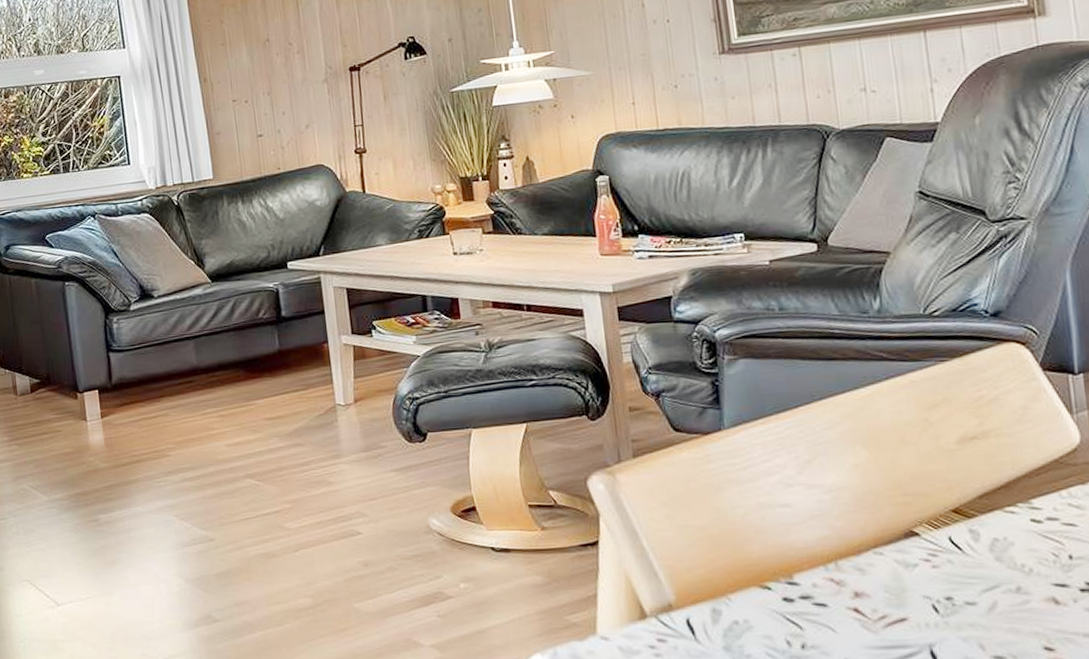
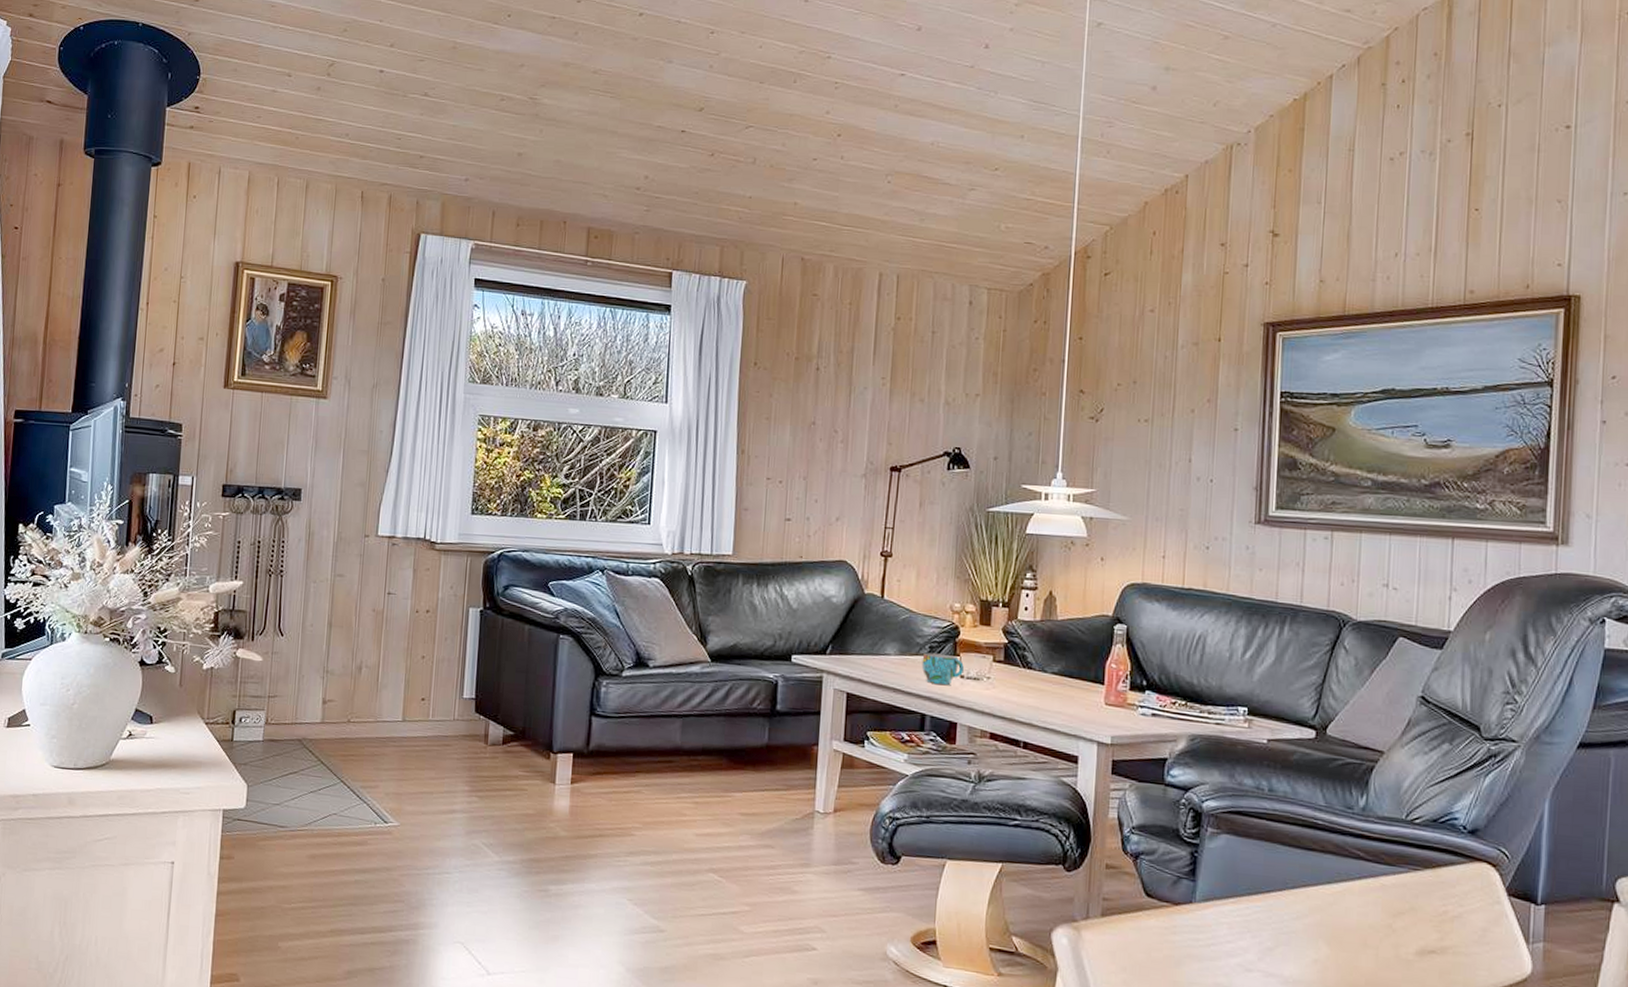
cup: none [413,235,456,265] -> present [921,652,964,685]

